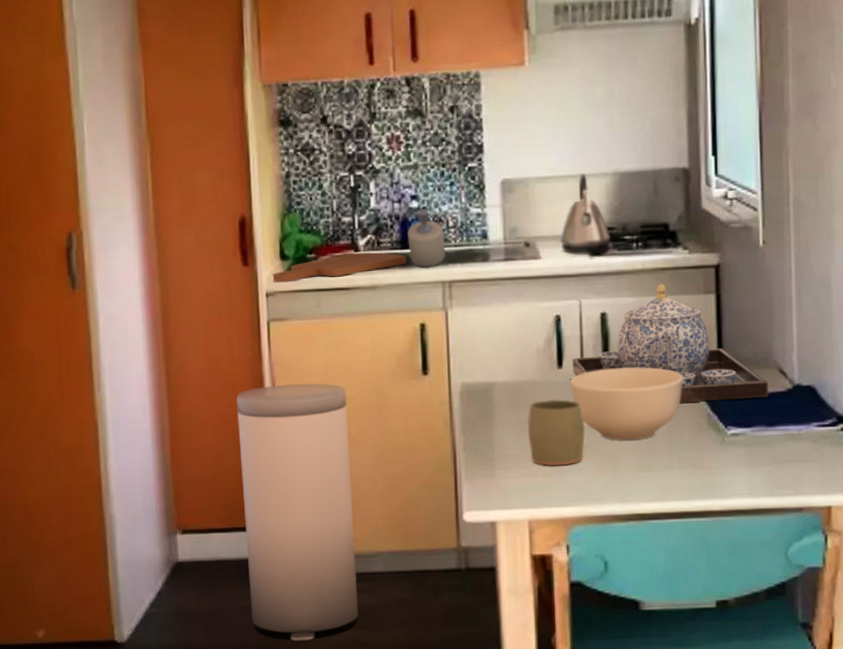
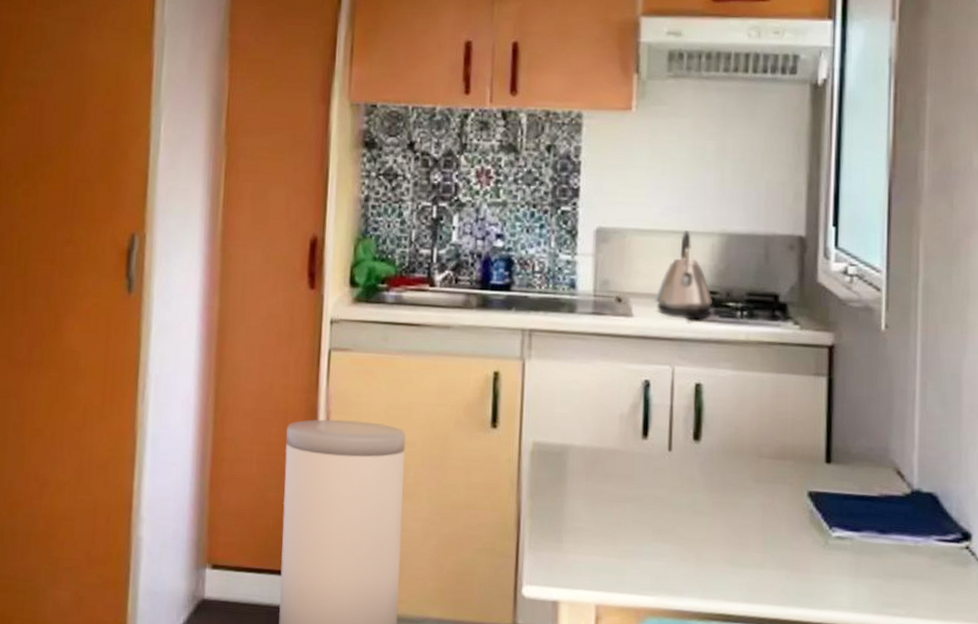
cutting board: present [272,252,407,283] -> none [339,287,485,312]
soap dispenser: present [407,209,446,268] -> none [488,249,529,313]
mug: present [527,399,586,466] -> none [602,471,669,548]
bowl: present [570,367,684,440] -> none [655,446,785,529]
tea set: present [572,284,768,403] -> none [659,359,882,501]

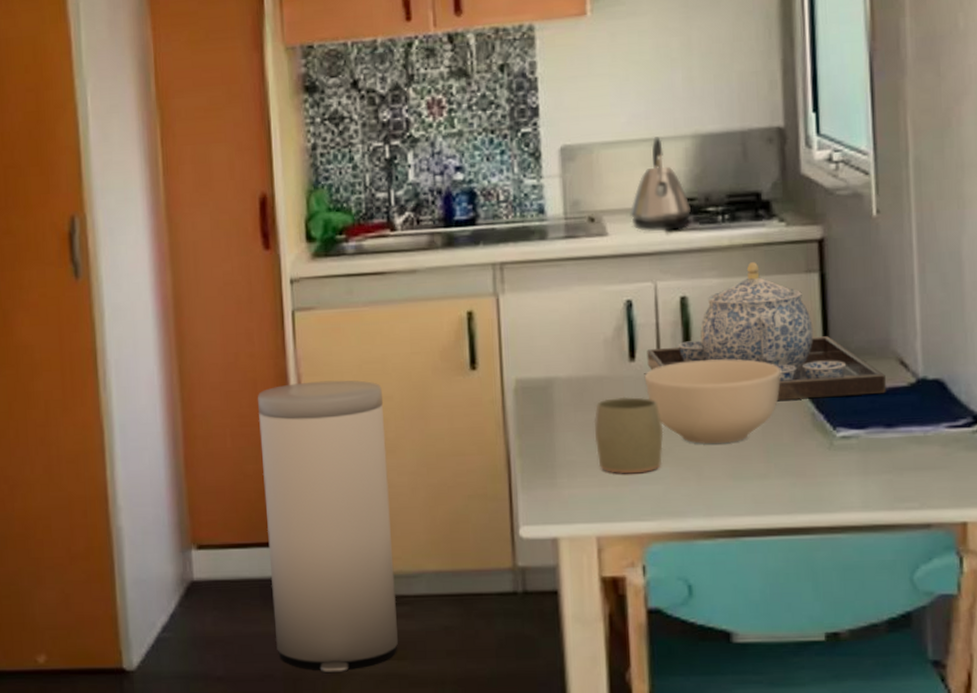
mug: none [602,471,669,548] -> present [594,396,664,474]
bowl: none [655,446,785,529] -> present [644,359,782,444]
tea set: none [659,359,882,501] -> present [647,262,886,400]

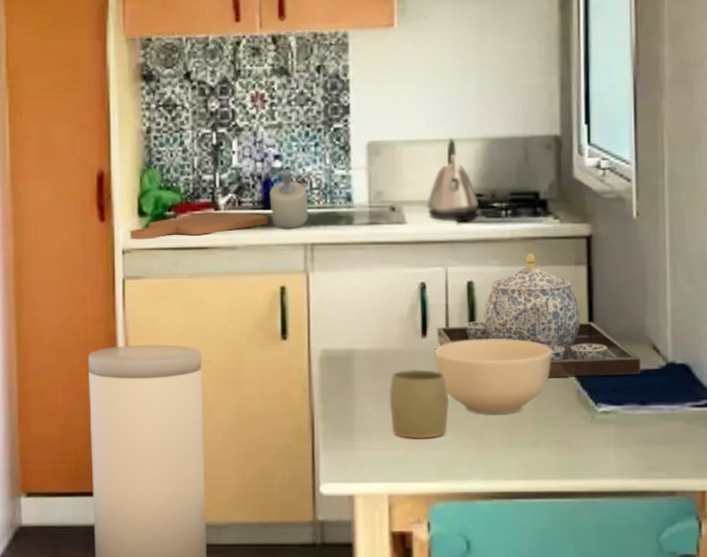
cutting board: none [297,231,451,268] -> present [129,211,268,240]
soap dispenser: none [451,181,497,249] -> present [269,169,309,230]

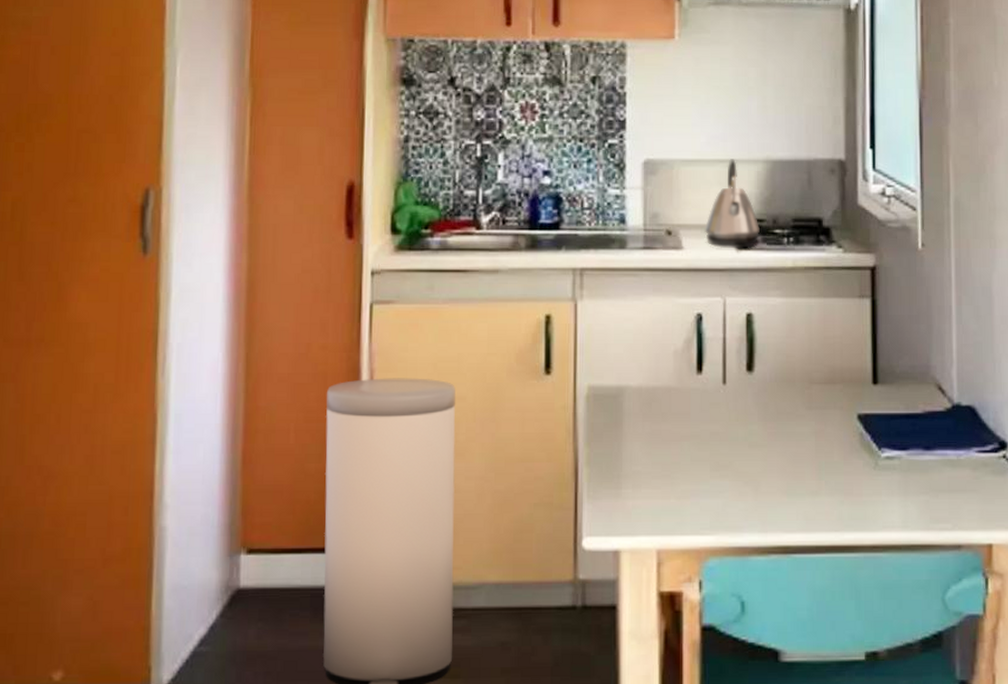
cutting board: present [129,211,268,240] -> none [380,230,534,260]
soap dispenser: present [269,169,309,230] -> none [537,186,579,253]
mug: present [389,369,450,439] -> none [660,408,725,487]
bowl: present [434,339,553,415] -> none [710,376,835,460]
tea set: present [437,253,641,377] -> none [713,284,926,419]

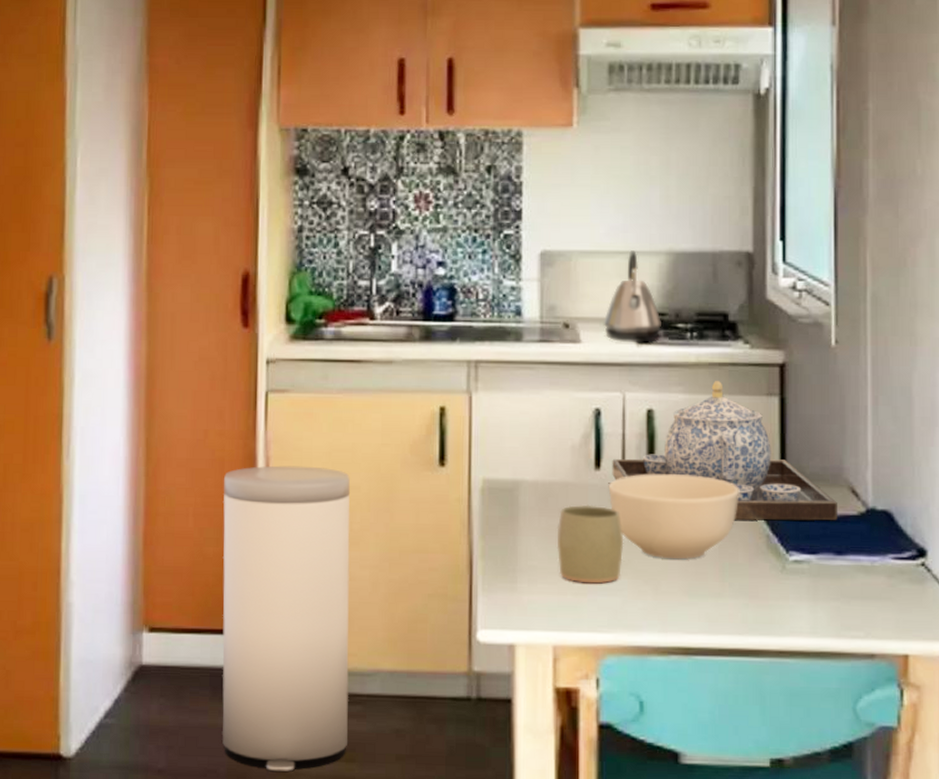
mug: none [660,408,725,487] -> present [556,504,624,583]
bowl: none [710,376,835,460] -> present [608,474,740,560]
tea set: none [713,284,926,419] -> present [612,381,837,521]

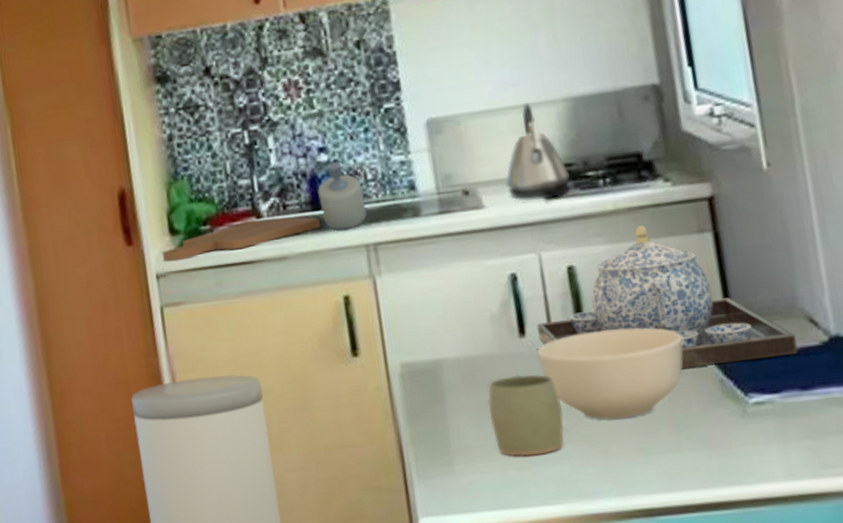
cutting board: none [275,321,428,350] -> present [161,216,320,262]
soap dispenser: none [431,277,474,344] -> present [317,162,367,231]

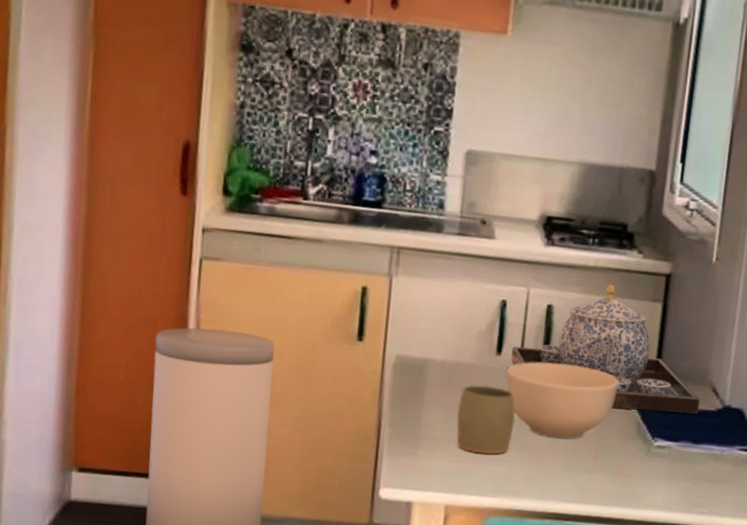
cutting board: present [161,216,320,262] -> none [211,200,357,224]
soap dispenser: present [317,162,367,231] -> none [361,166,400,230]
kettle: present [505,103,570,201] -> none [516,158,569,245]

